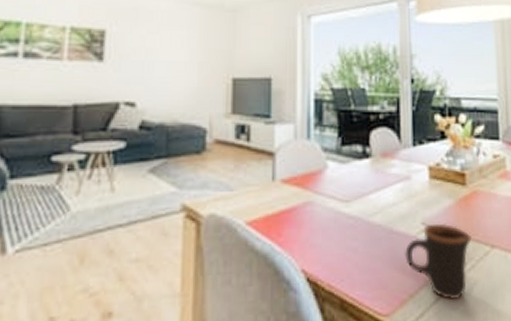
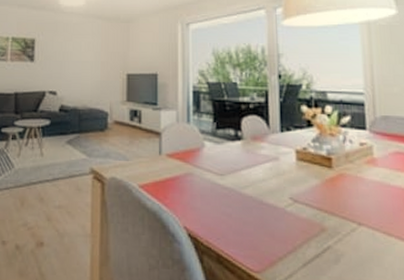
mug: present [405,223,472,301] -> none [274,199,338,267]

